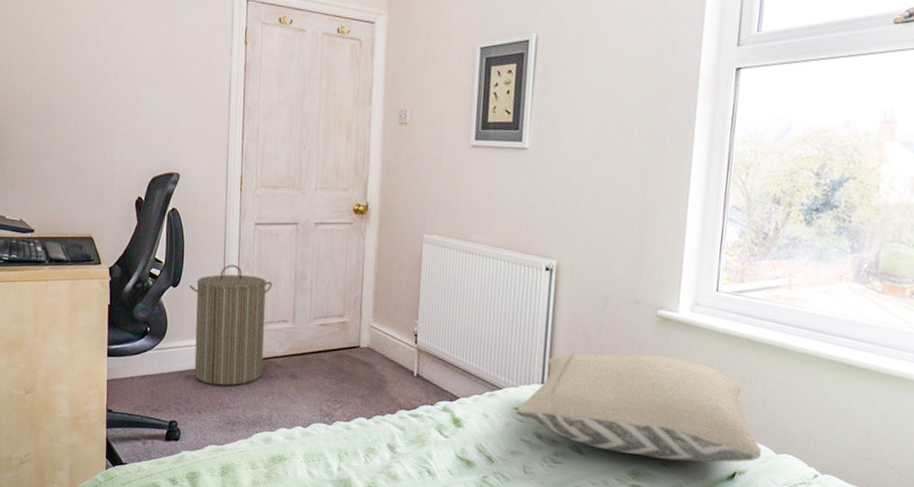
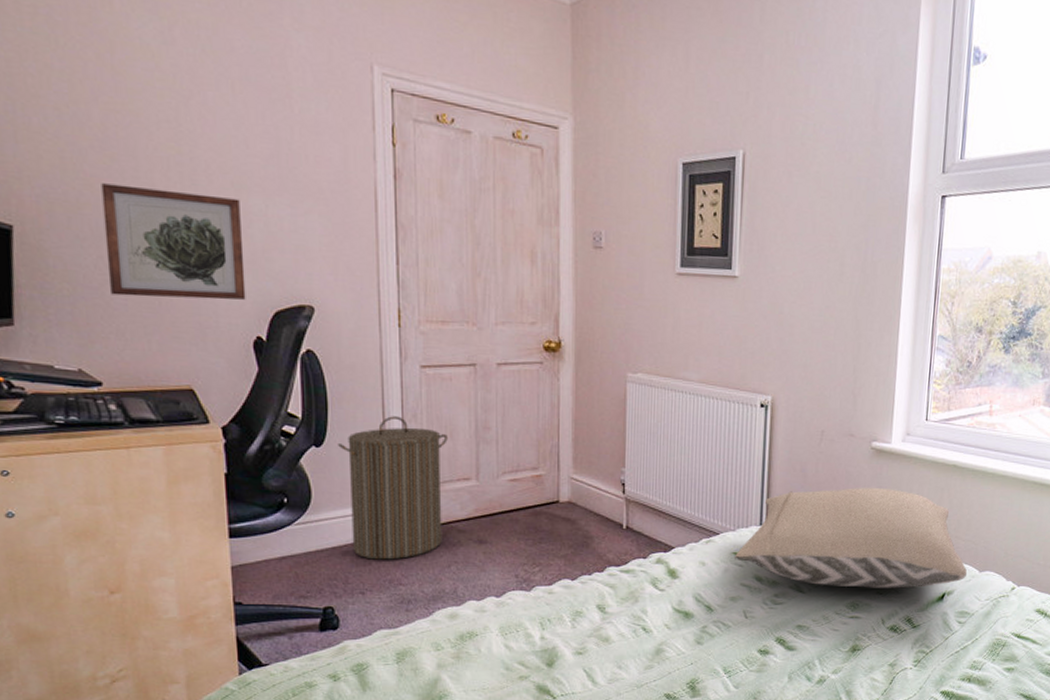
wall art: none [44,81,134,168] -> present [101,183,246,300]

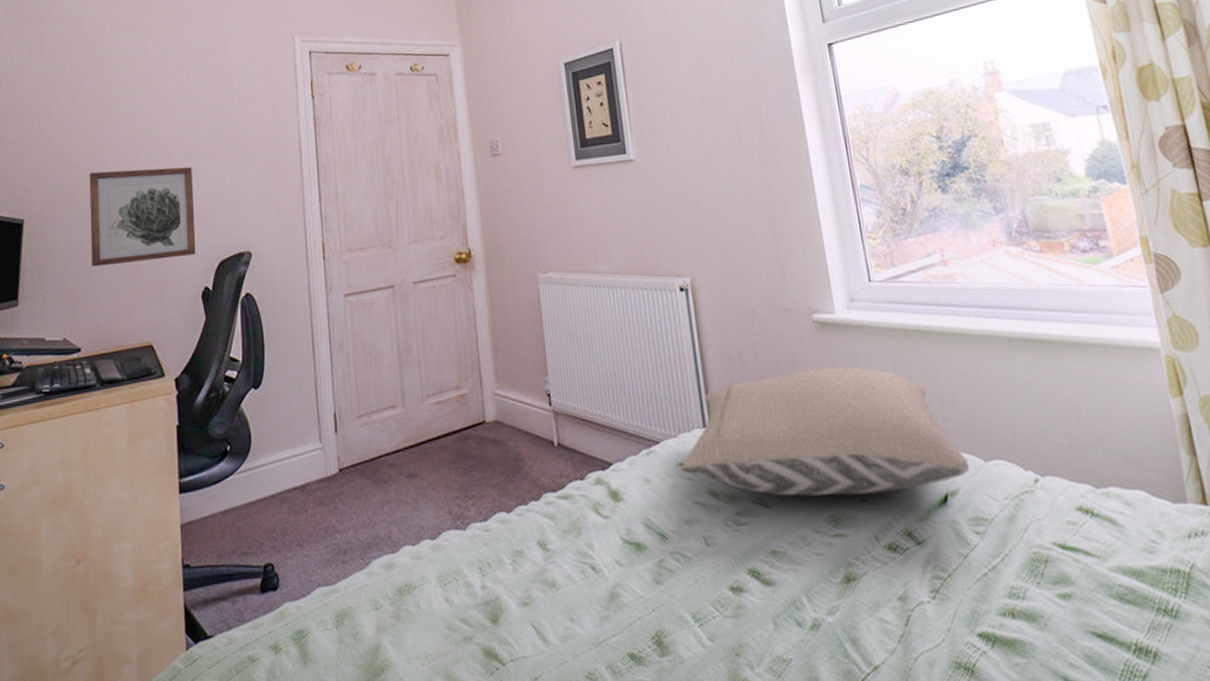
laundry hamper: present [338,416,448,560] -> none [274,348,374,506]

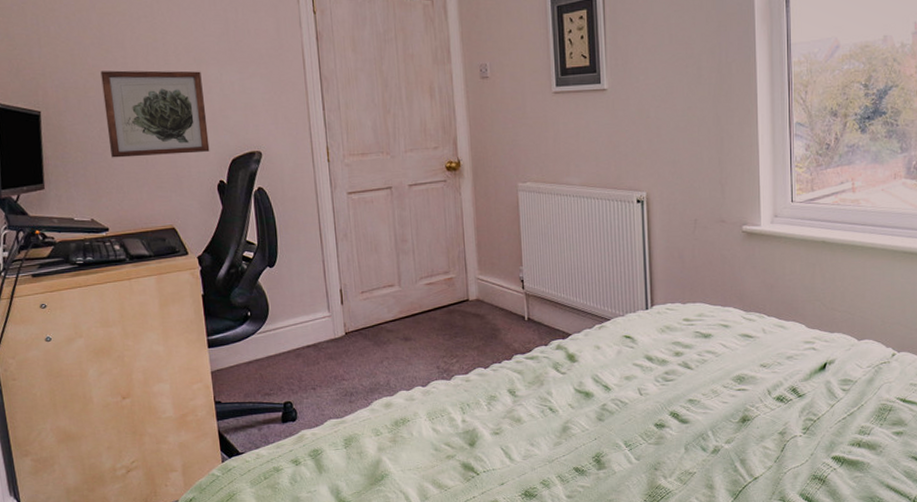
pillow: present [681,367,969,497] -> none [626,267,846,362]

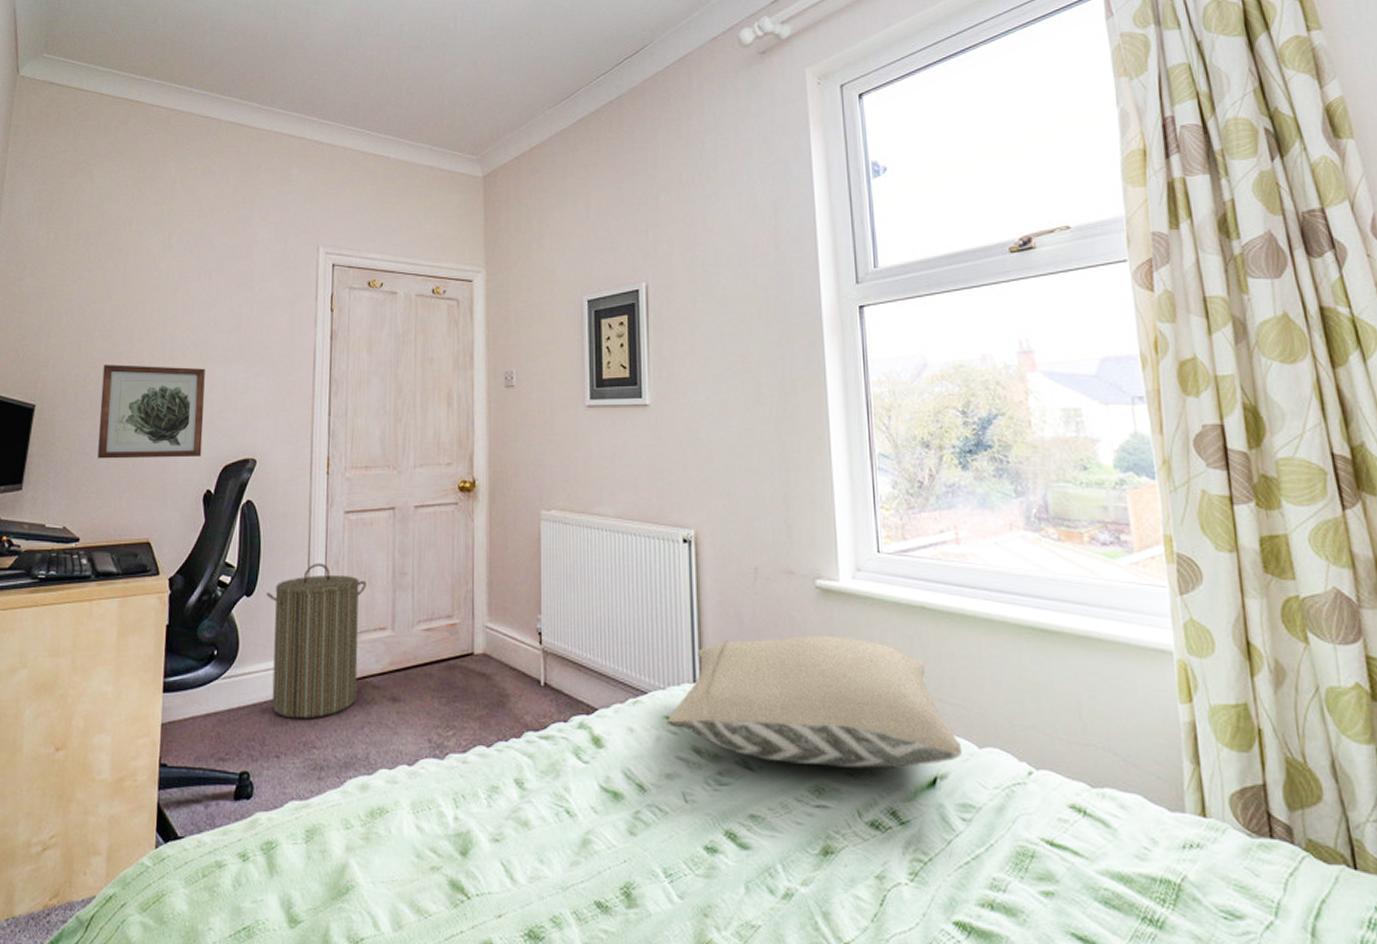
laundry hamper: none [287,237,375,360] -> present [266,563,366,719]
pillow: none [626,267,846,362] -> present [667,635,962,768]

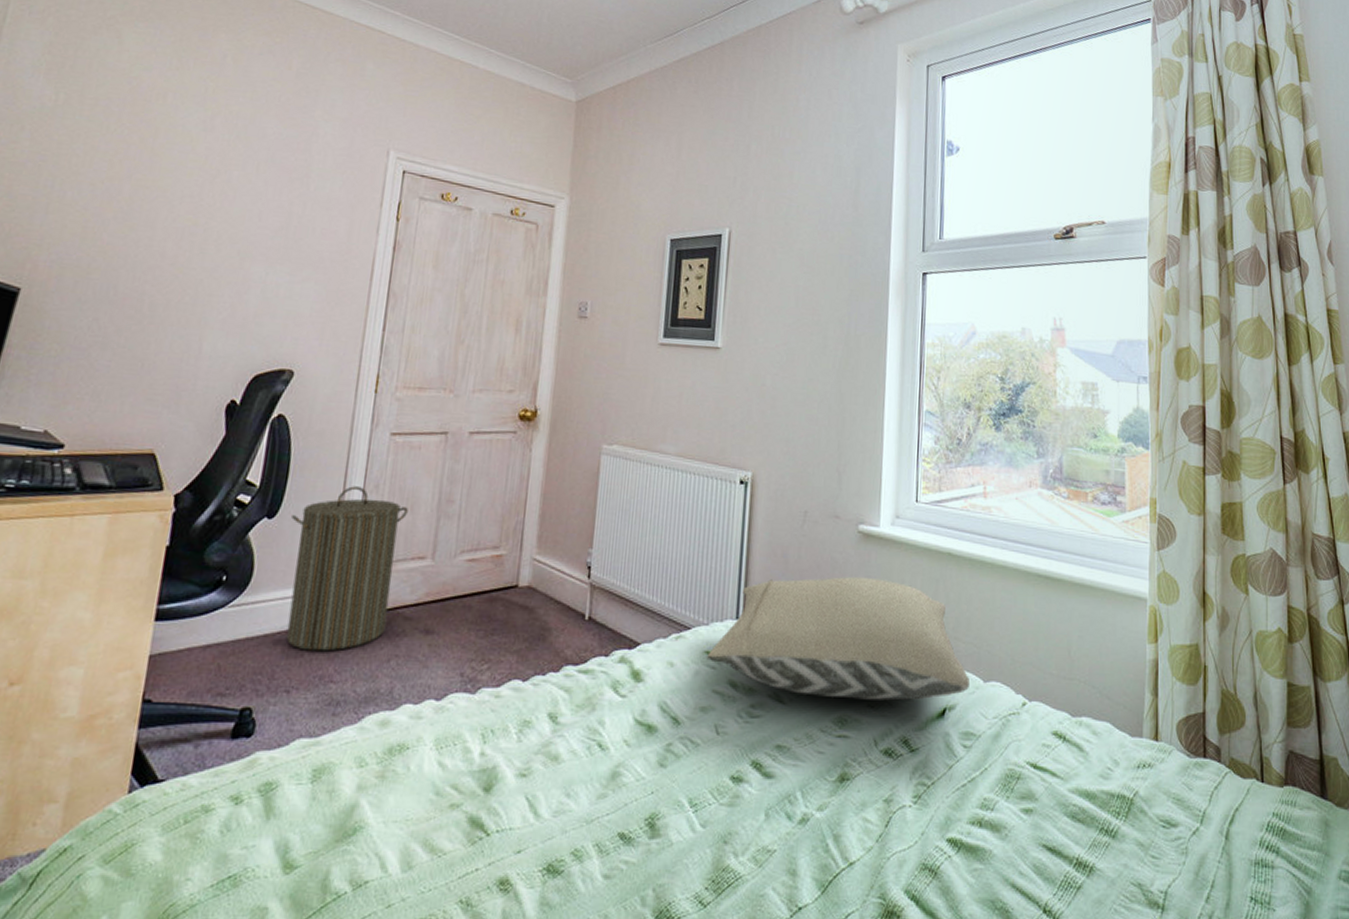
wall art: present [97,364,205,459] -> none [97,251,243,363]

